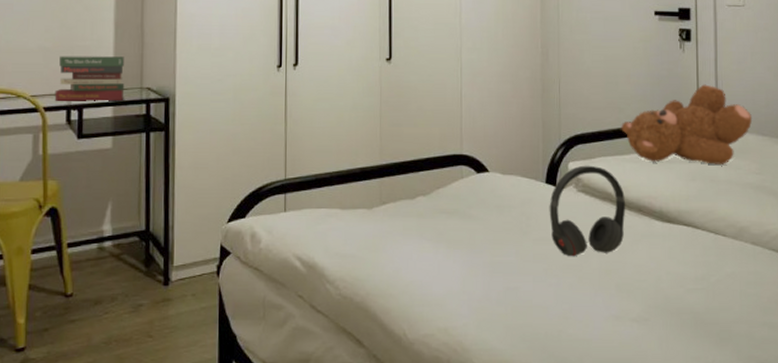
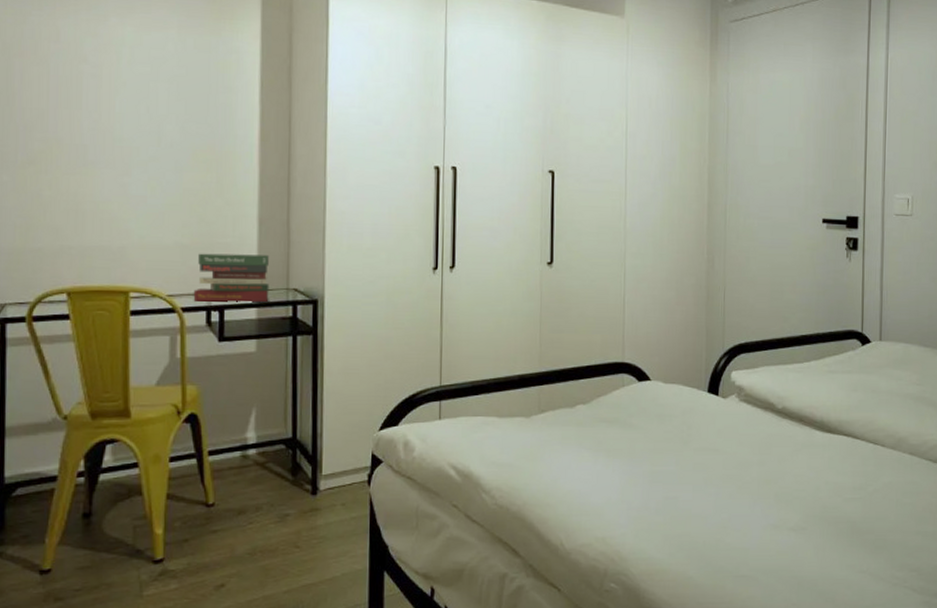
headphones: present [549,165,626,257] -> none [710,374,788,467]
teddy bear: present [621,84,753,165] -> none [785,294,916,375]

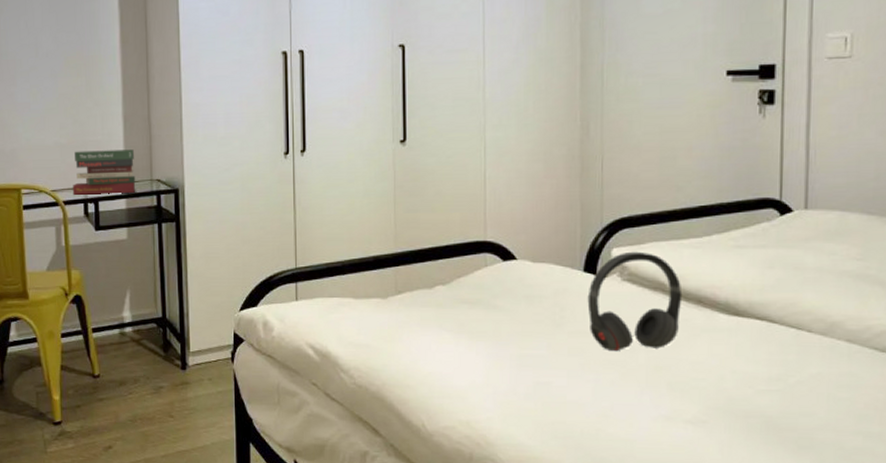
headphones: none [710,374,788,467] -> present [587,251,683,352]

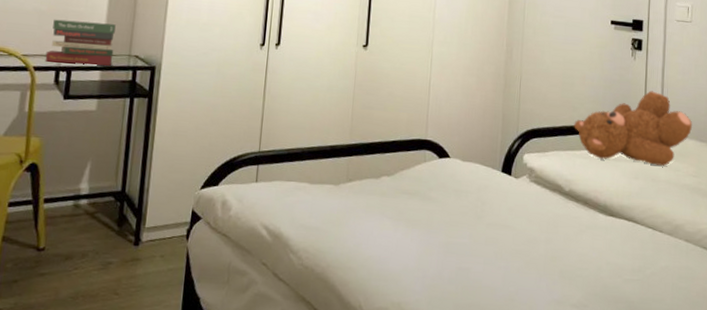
headphones: present [587,251,683,352] -> none [503,157,574,243]
teddy bear: none [678,155,856,249] -> present [574,90,693,166]

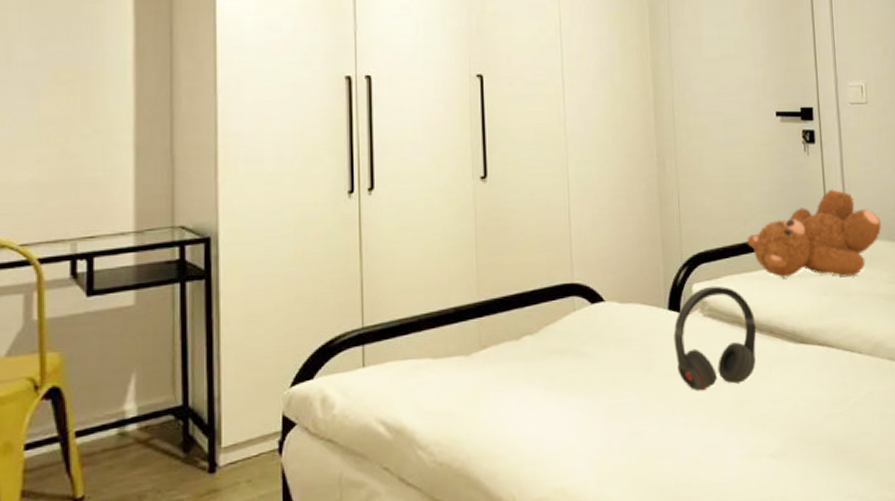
books: present [45,19,116,67] -> none [53,189,150,251]
headphones: none [503,157,574,243] -> present [673,285,757,391]

